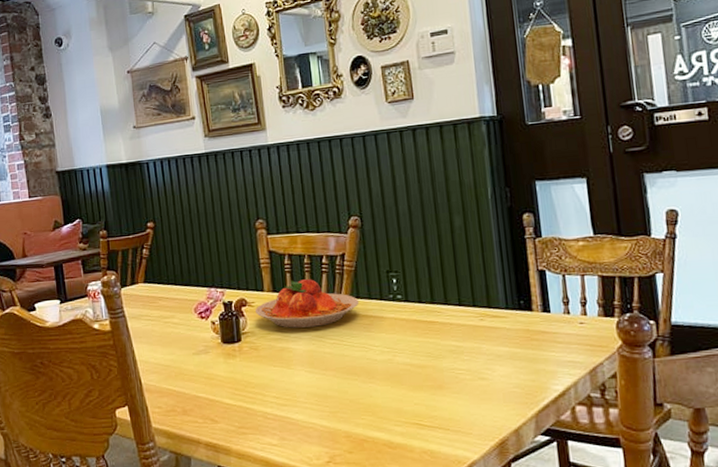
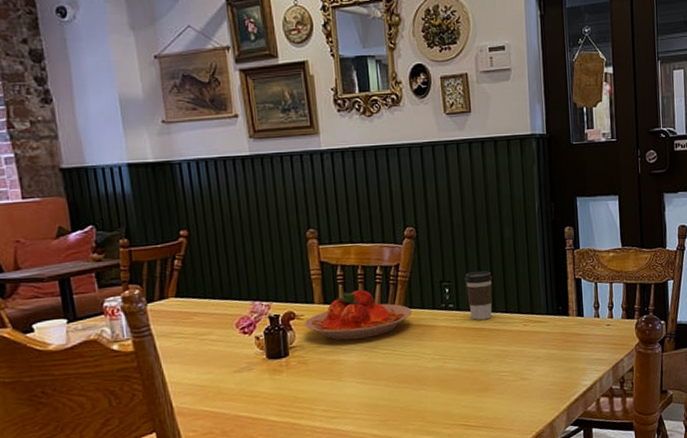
coffee cup: none [412,261,444,313] -> present [464,271,493,320]

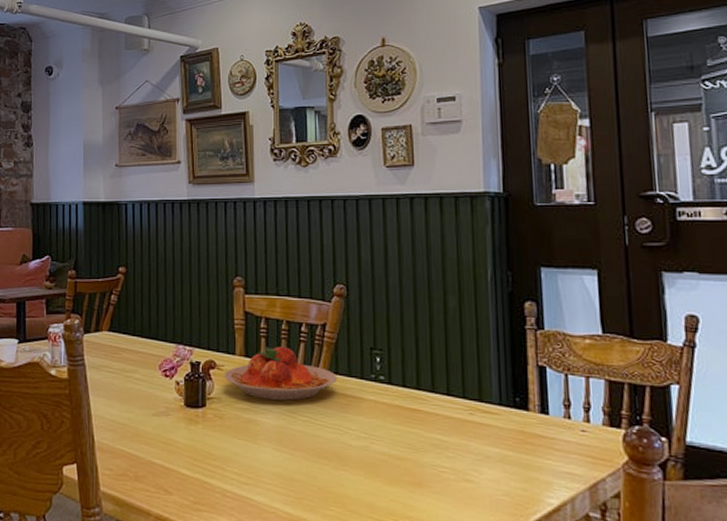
coffee cup: present [464,271,493,320] -> none [399,342,432,400]

